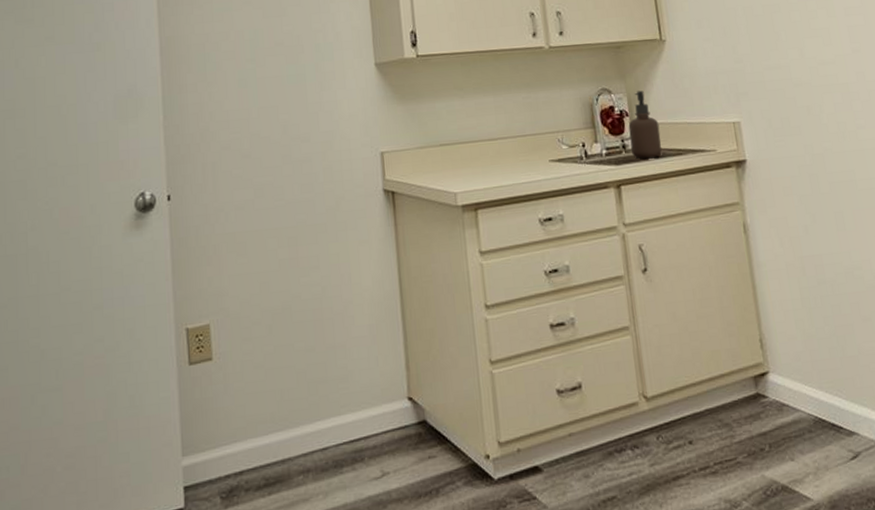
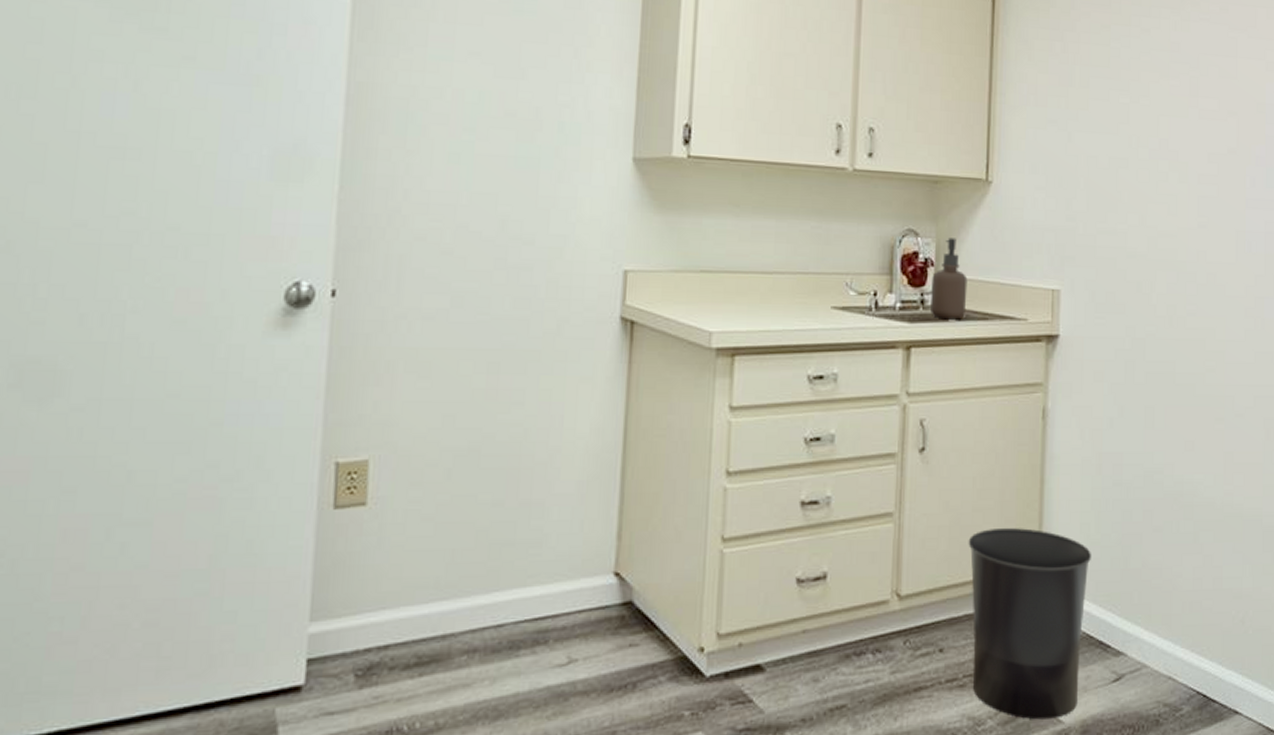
waste bin: none [697,329,822,499] -> present [968,528,1092,720]

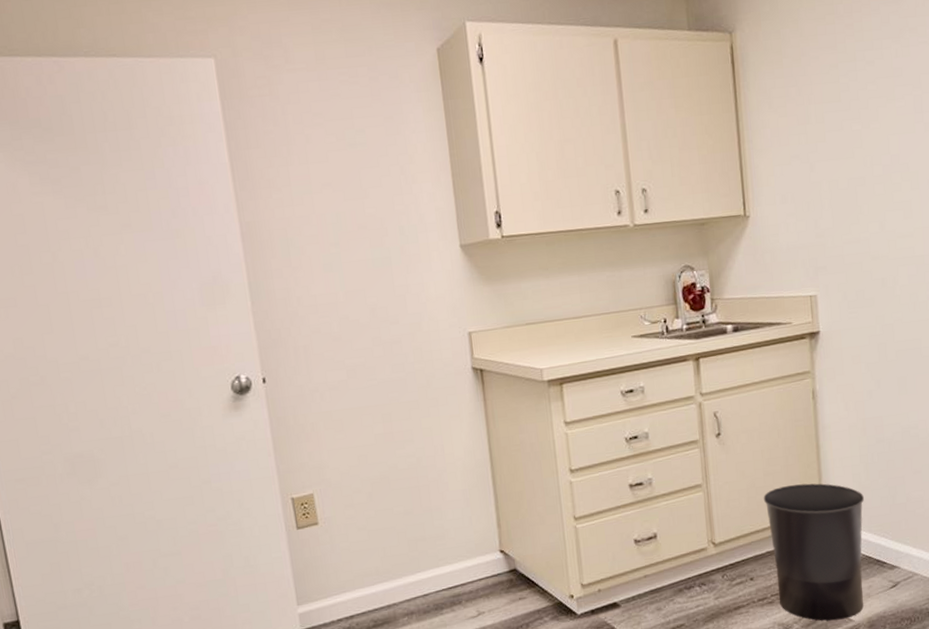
soap dispenser: present [930,237,968,320] -> none [709,267,740,333]

